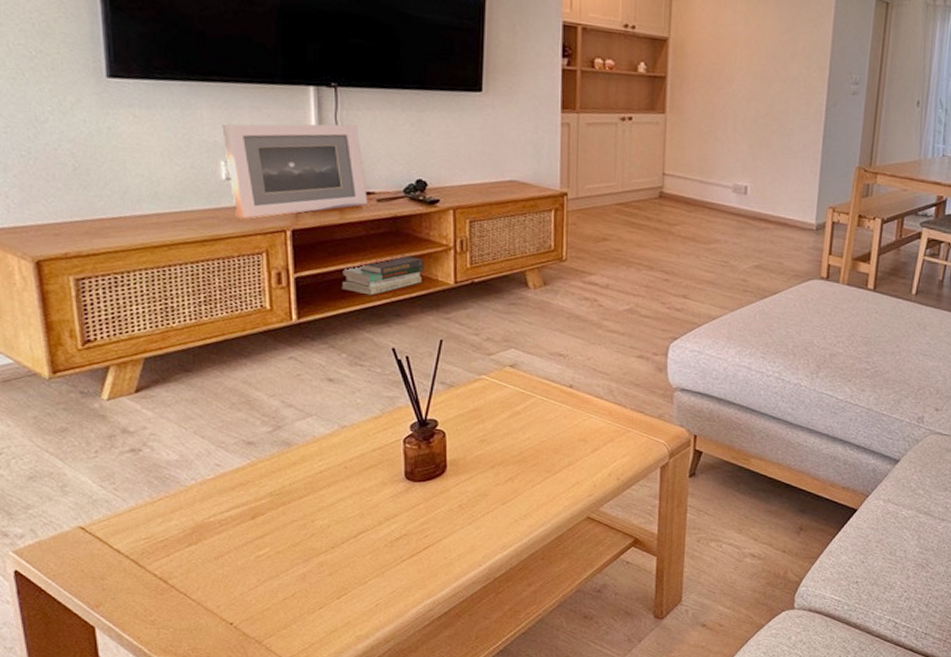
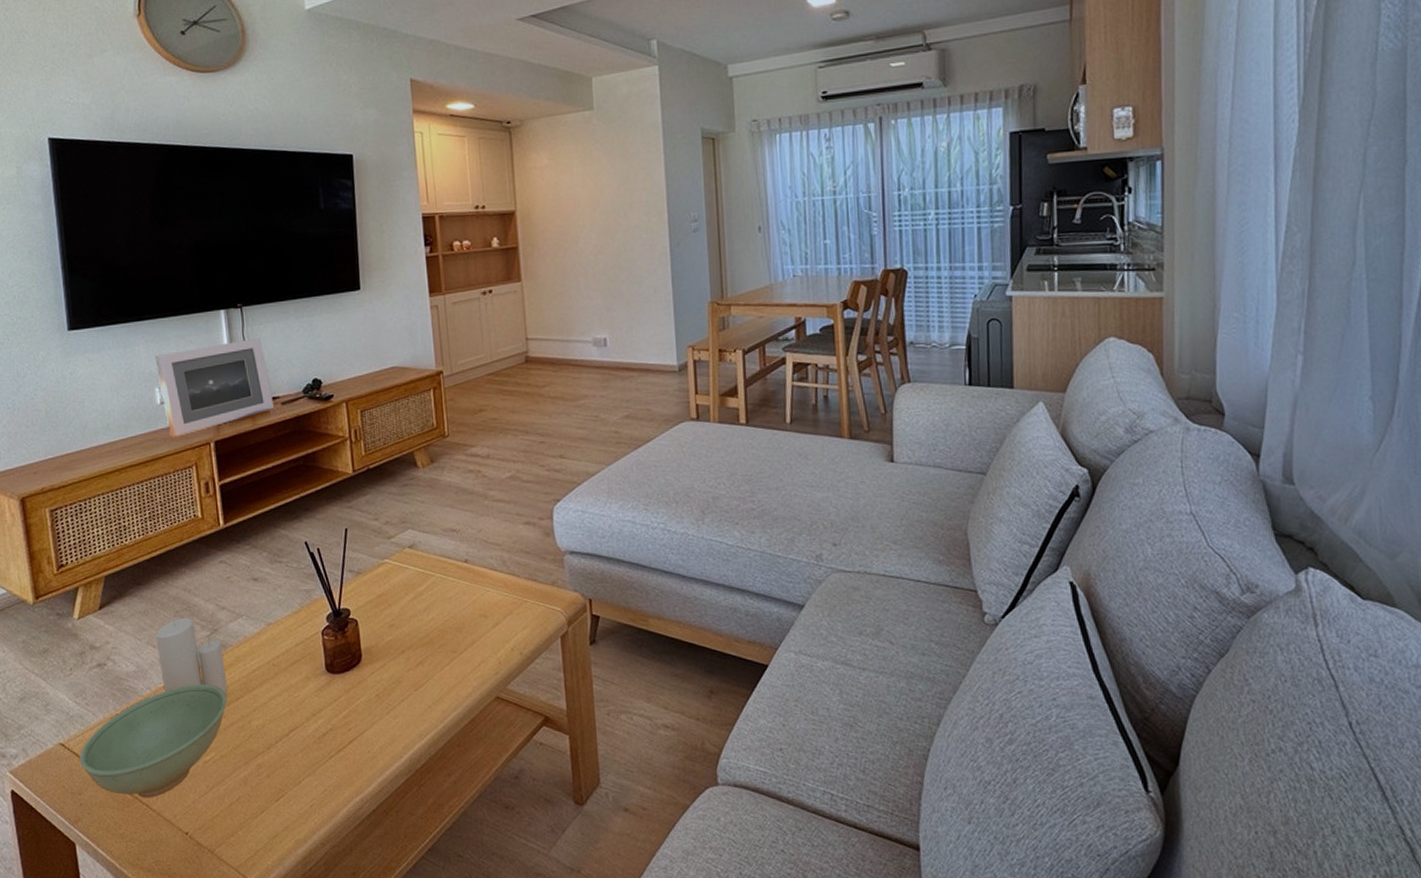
bowl: none [104,478,288,588] -> present [80,683,227,798]
candle: none [205,408,290,491] -> present [155,616,228,694]
books: present [341,254,425,296] -> none [258,451,327,494]

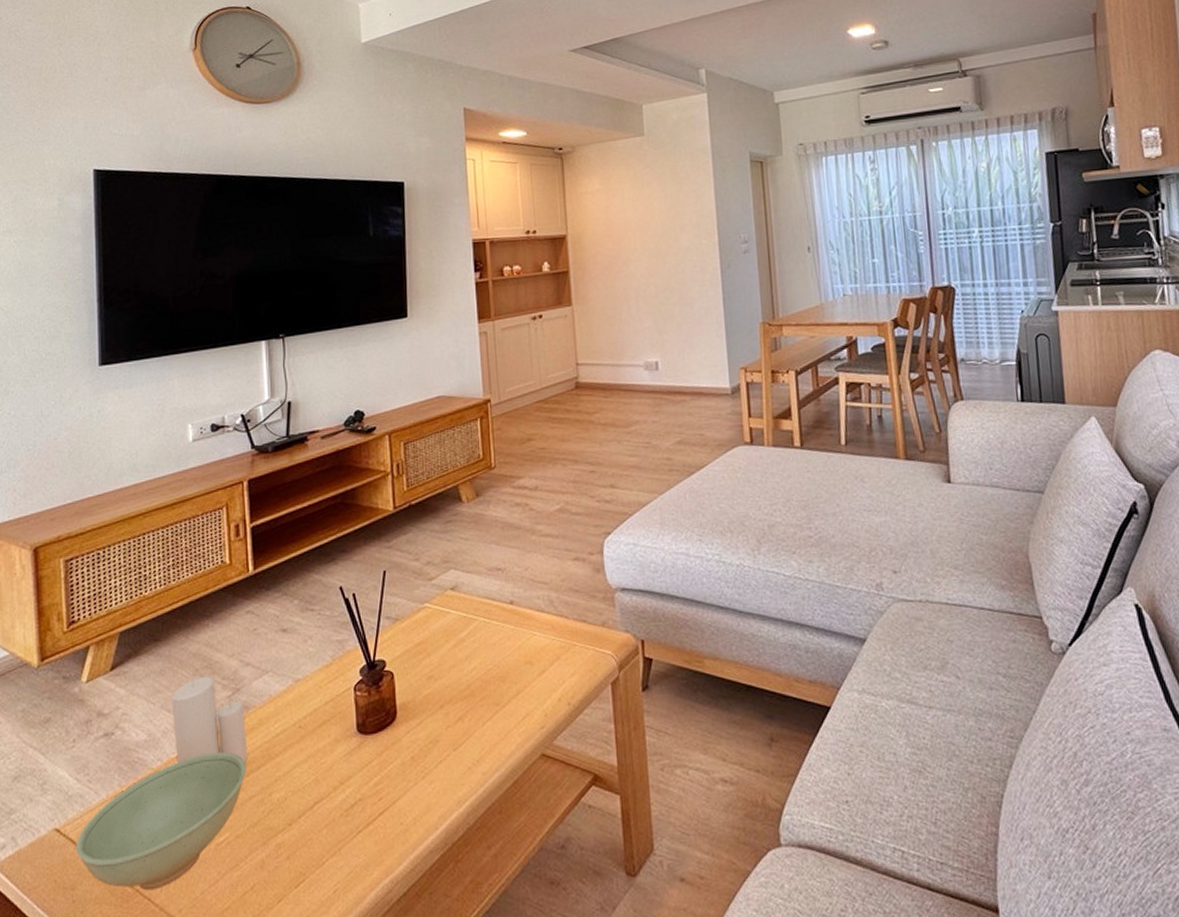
picture frame: present [155,338,275,437] -> none [189,369,314,477]

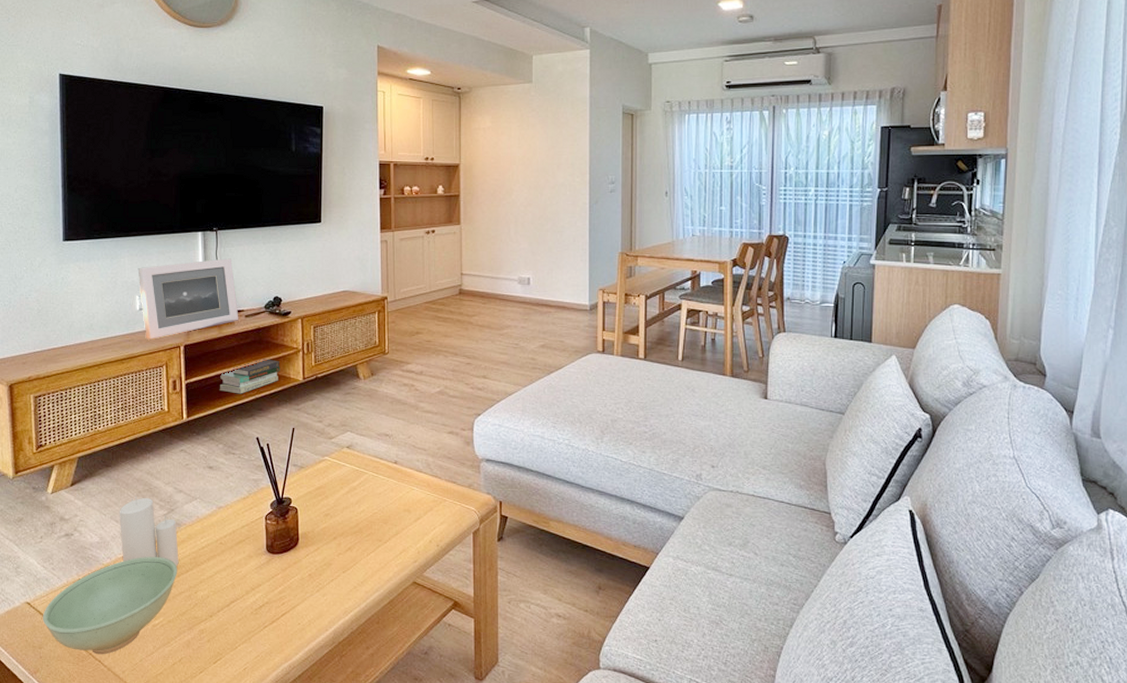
picture frame: none [189,369,314,477] -> present [137,258,239,340]
books: none [292,487,366,535] -> present [219,359,281,394]

